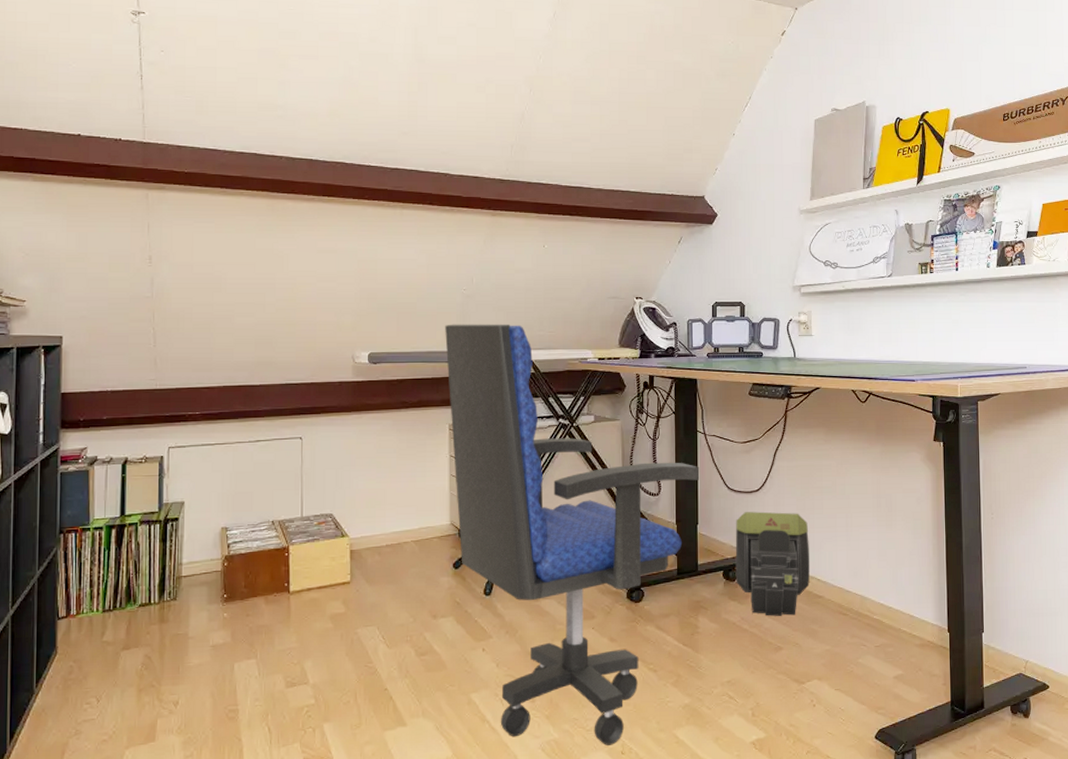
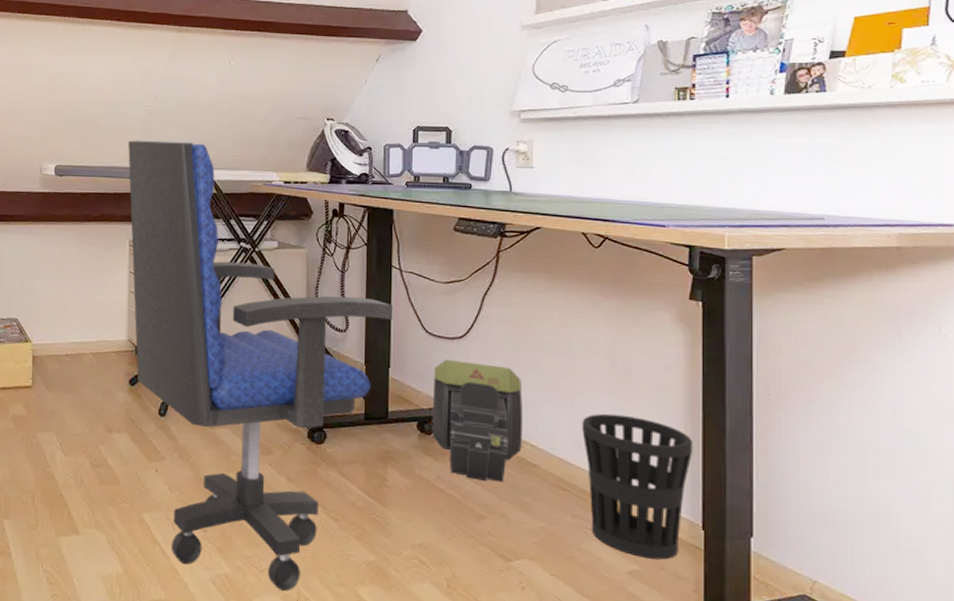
wastebasket: none [856,544,939,663] -> present [582,413,693,560]

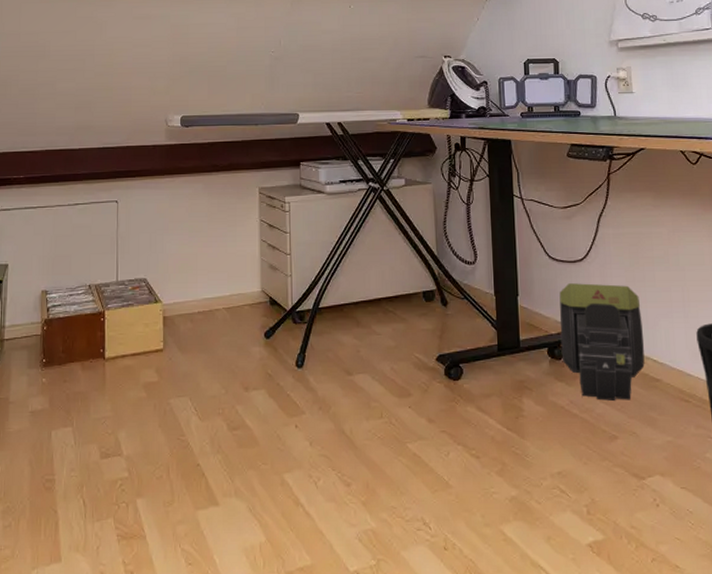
office chair: present [128,140,394,591] -> none [254,85,518,539]

